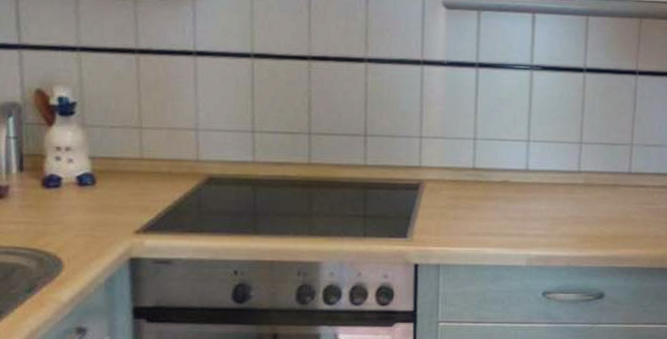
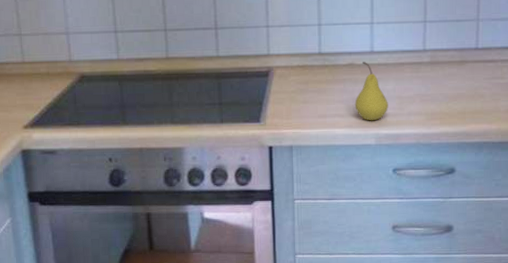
fruit: none [507,180,541,241] -> present [354,62,388,121]

